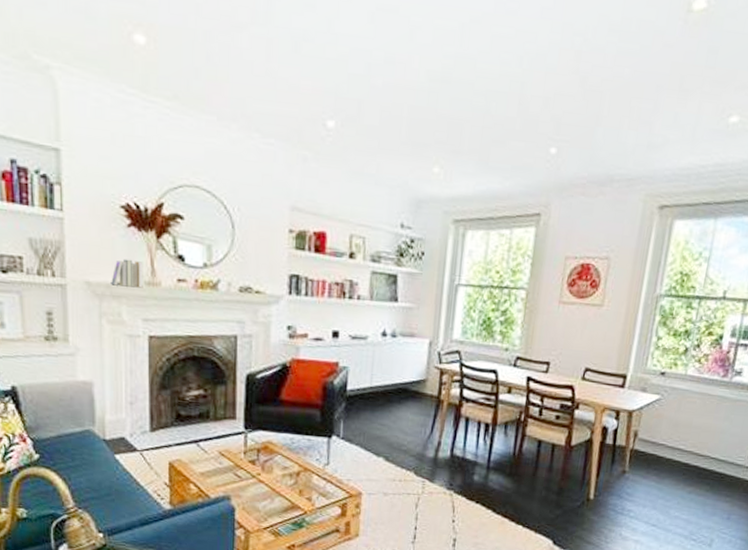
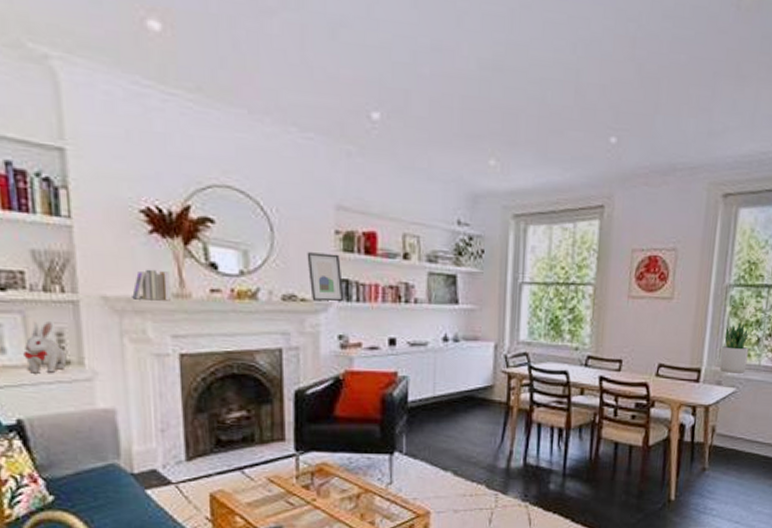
decorative figurine: none [19,301,55,347] -> present [23,321,67,374]
picture frame: none [263,248,294,295] -> present [307,252,344,302]
planter: none [645,331,678,383] -> present [719,322,749,375]

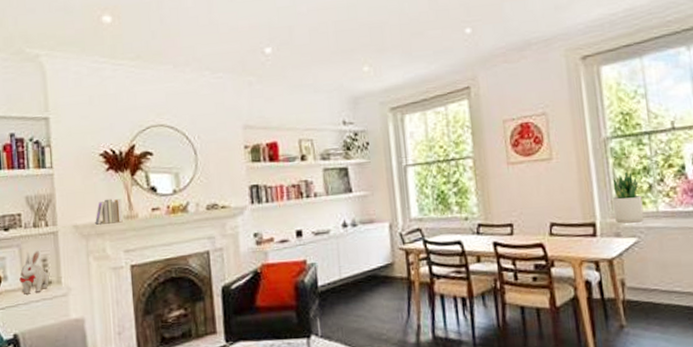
picture frame: present [307,252,344,302] -> none [223,165,256,207]

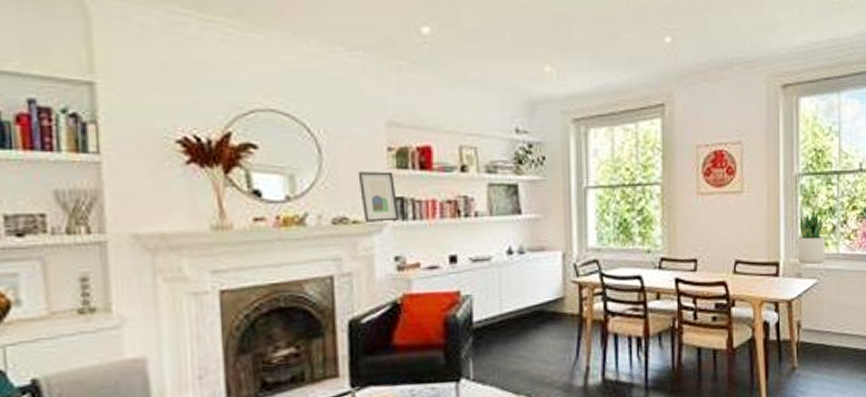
decorative figurine: present [19,251,49,295] -> none [42,267,92,326]
books: present [95,198,123,225] -> none [167,201,210,235]
picture frame: none [223,165,256,207] -> present [358,171,400,222]

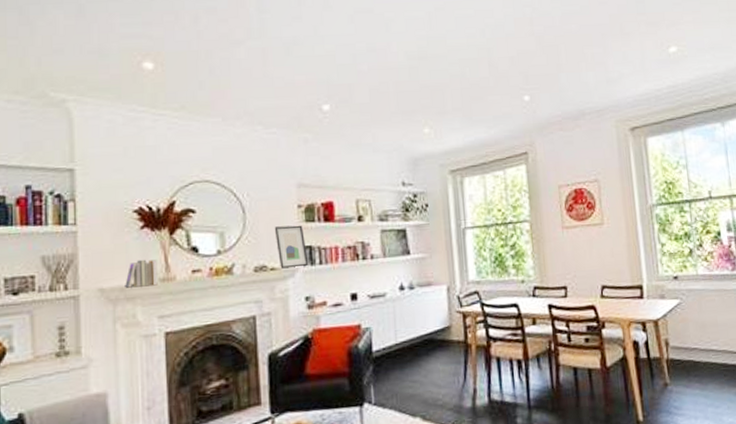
books: none [167,201,210,235] -> present [125,259,158,288]
planter: present [797,210,825,265] -> none [657,236,686,286]

